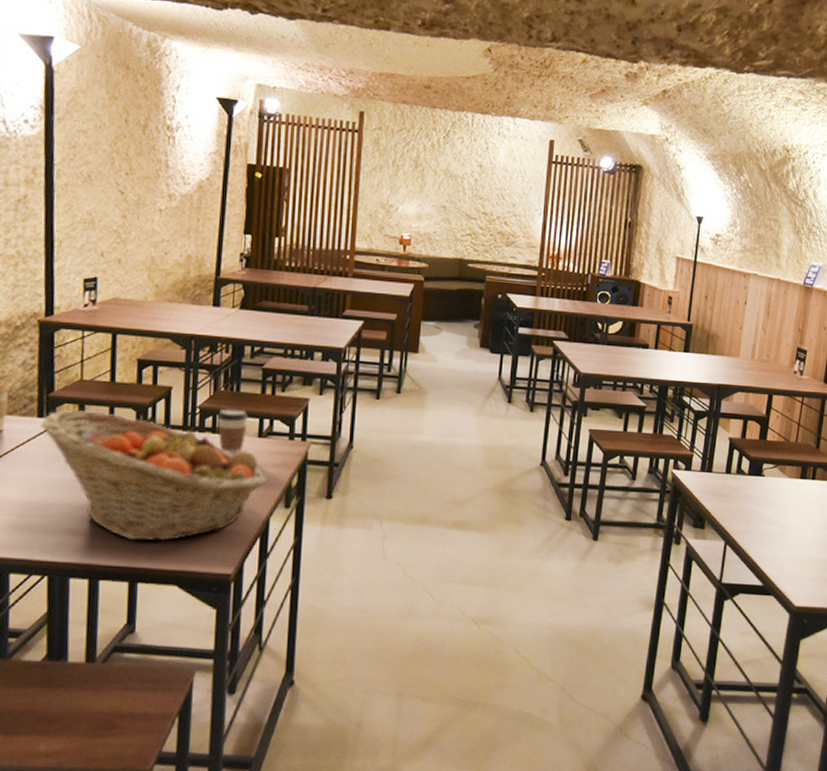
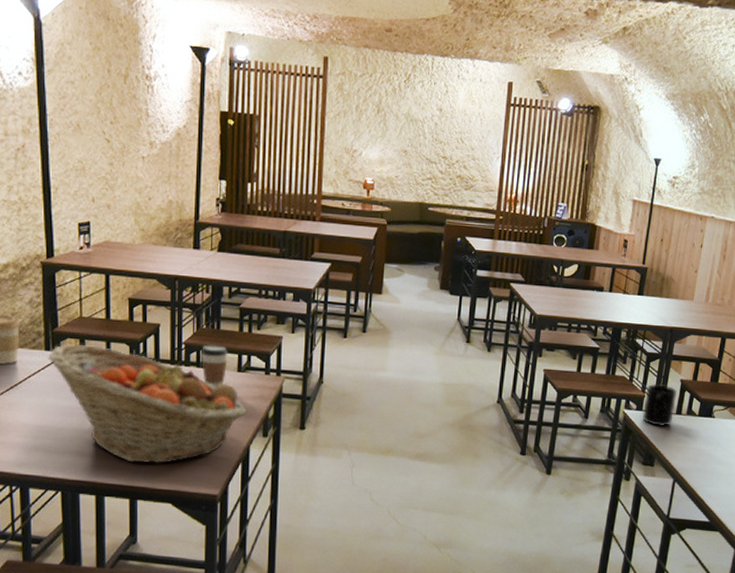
mug: none [691,442,726,487] -> present [642,383,677,427]

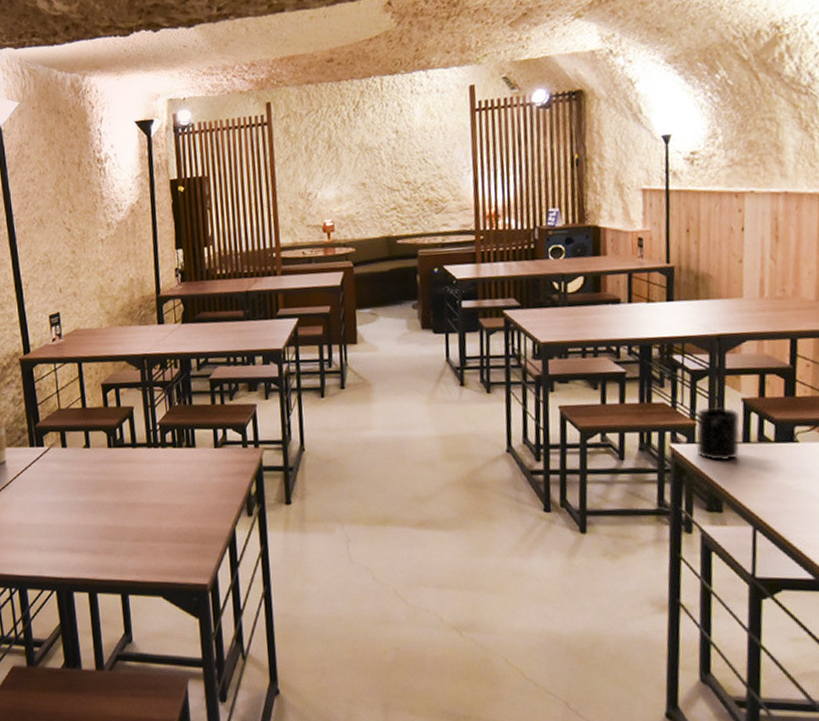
fruit basket: present [48,344,247,463] -> none [33,436,229,555]
coffee cup: present [200,344,228,388] -> none [175,421,203,468]

